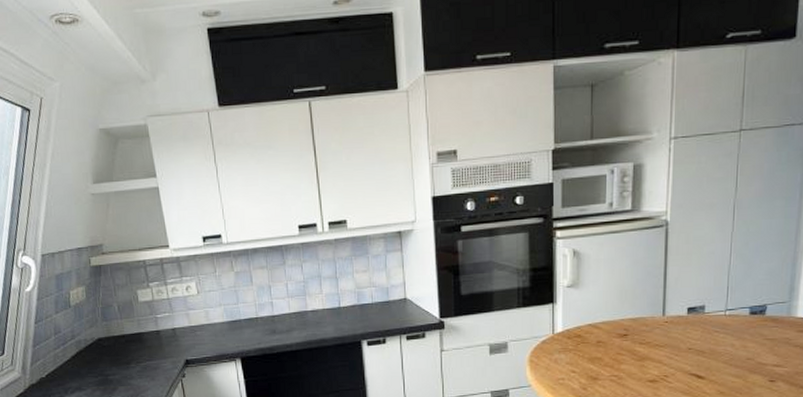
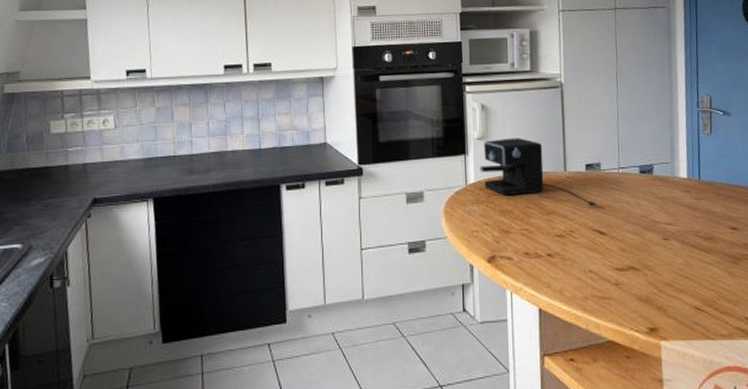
coffee maker: none [568,283,697,351] -> present [480,138,597,207]

